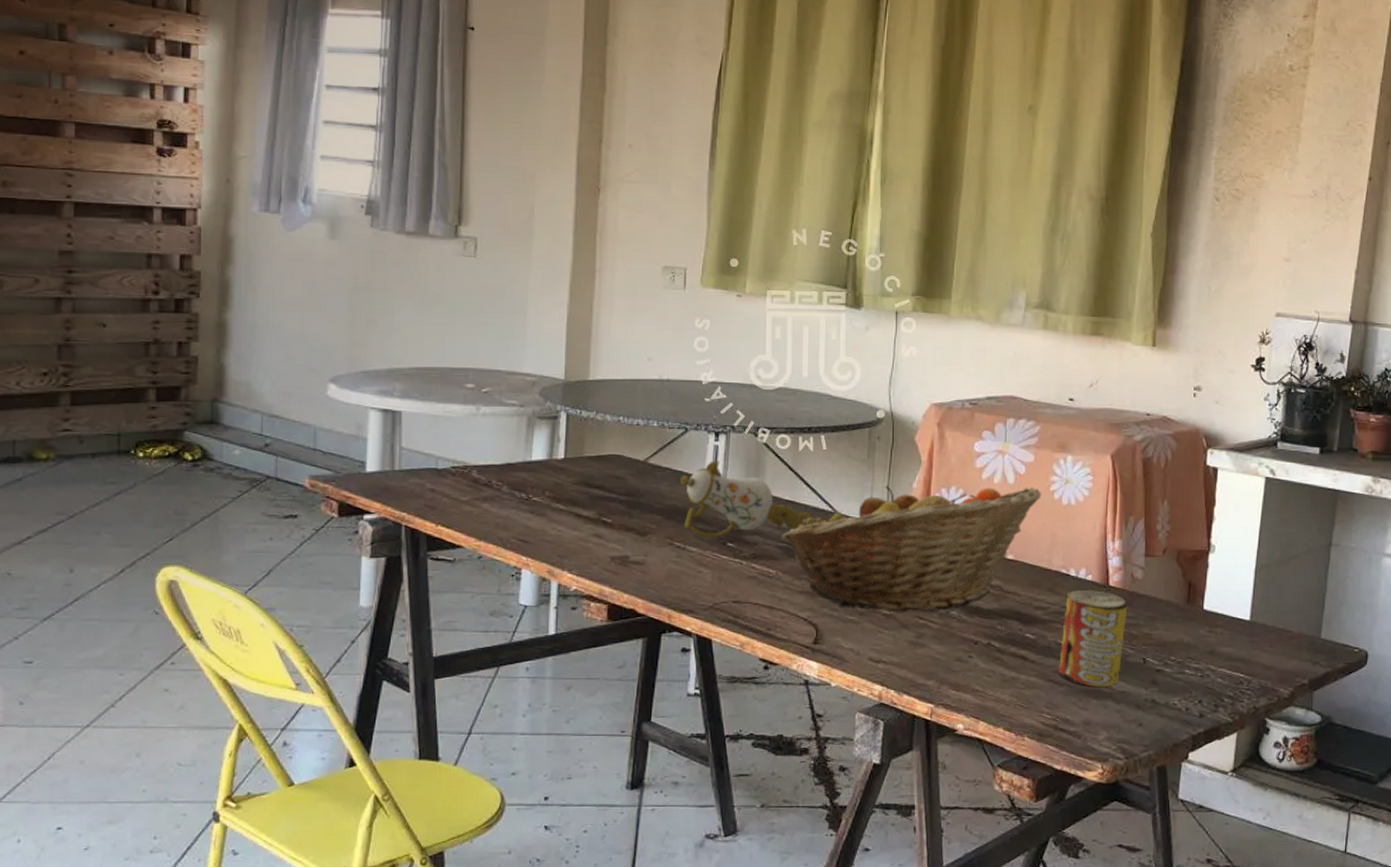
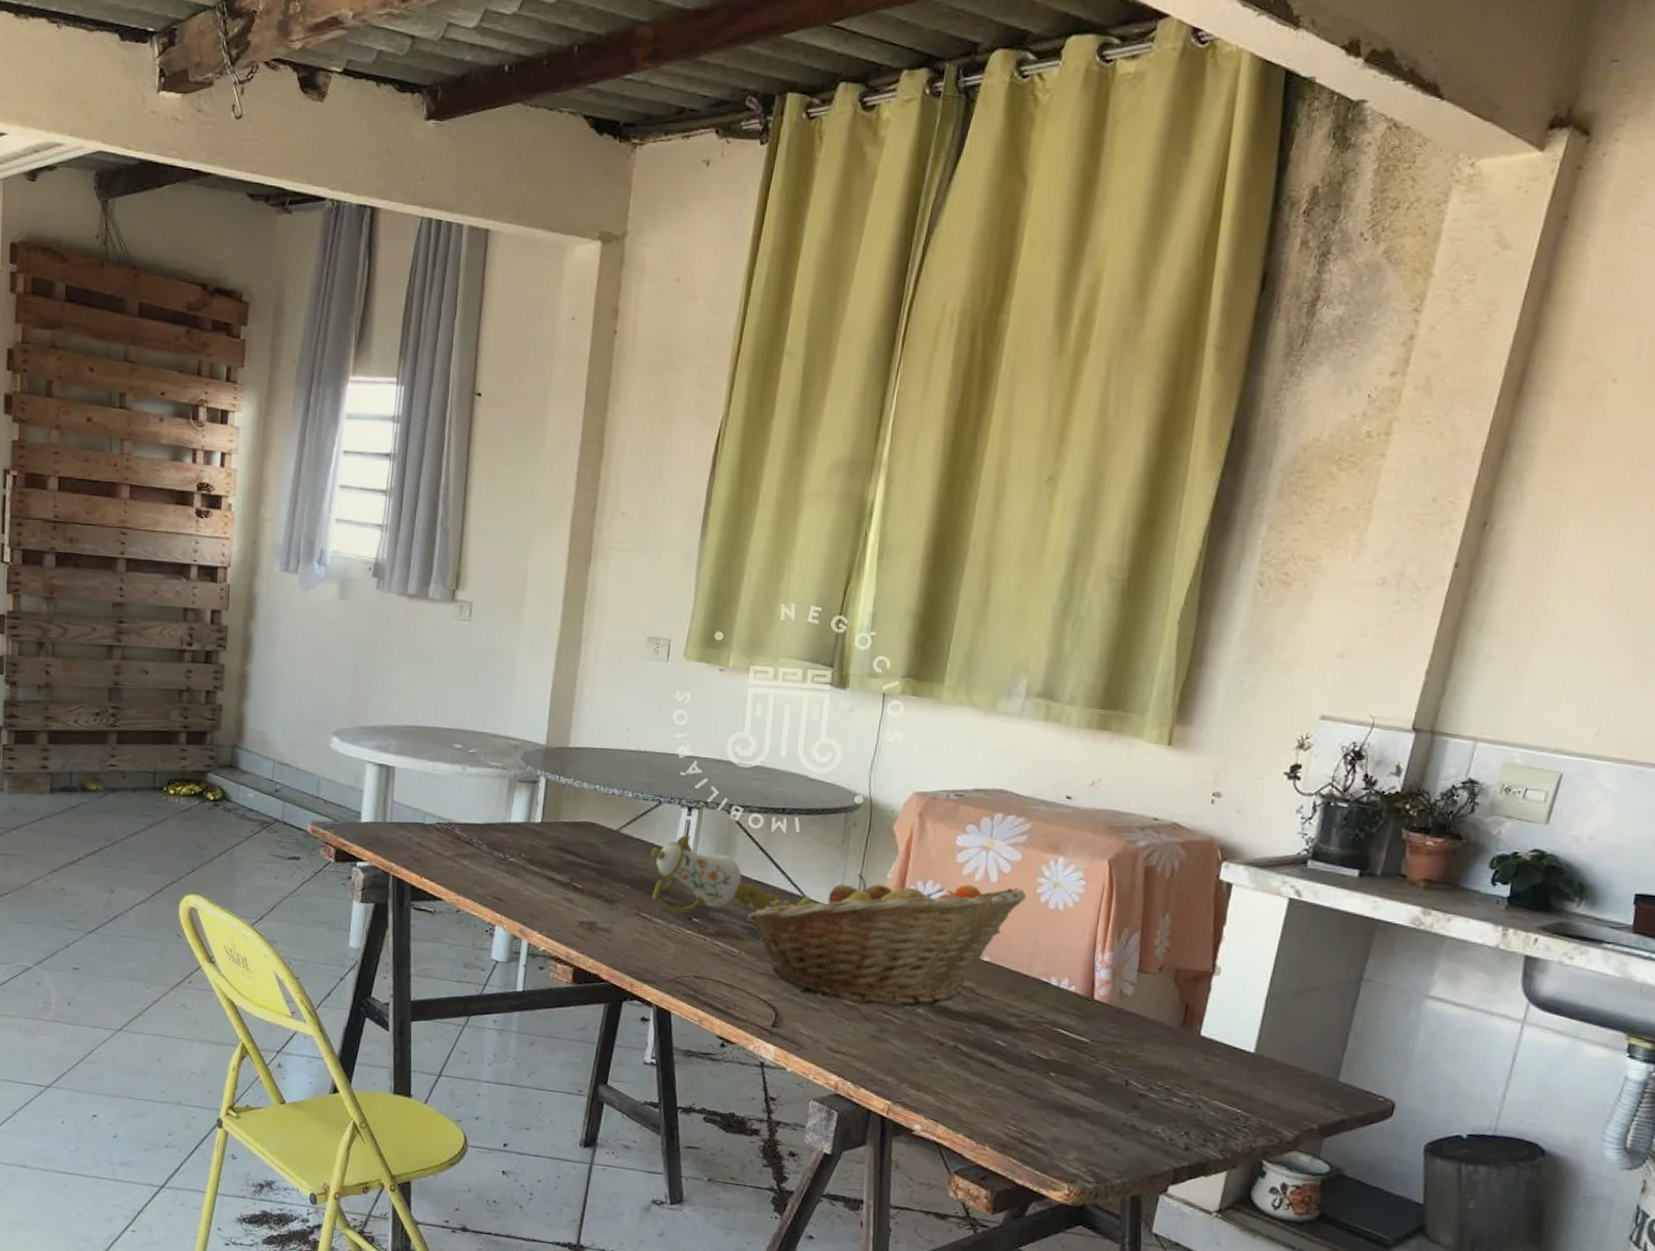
beverage can: present [1059,589,1128,687] -> none [1029,1000,1114,1105]

